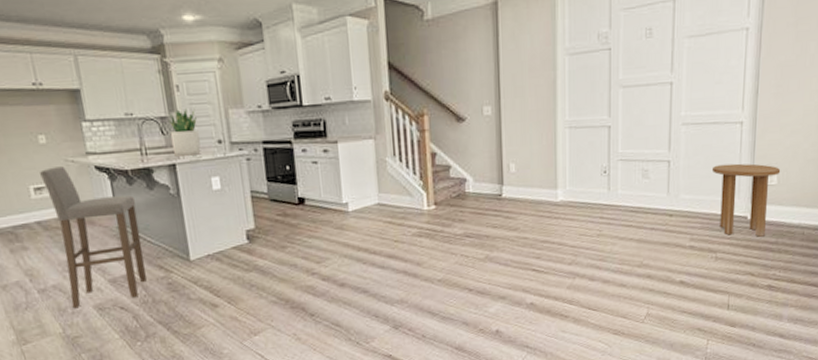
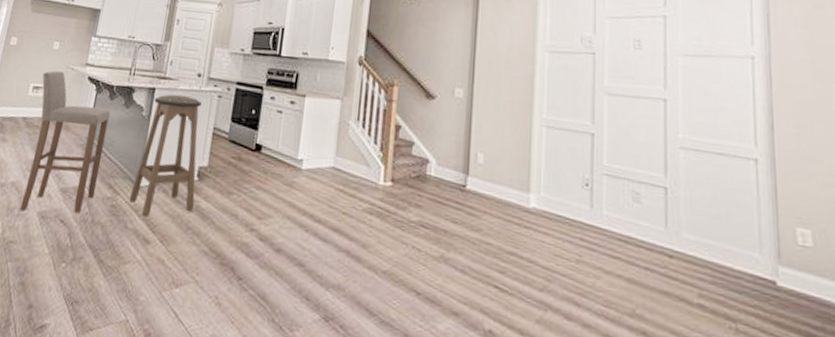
planter: present [169,108,201,157] -> none [157,40,187,84]
stool: none [177,165,252,286] -> present [129,94,202,217]
side table: present [711,163,781,237] -> none [721,205,817,316]

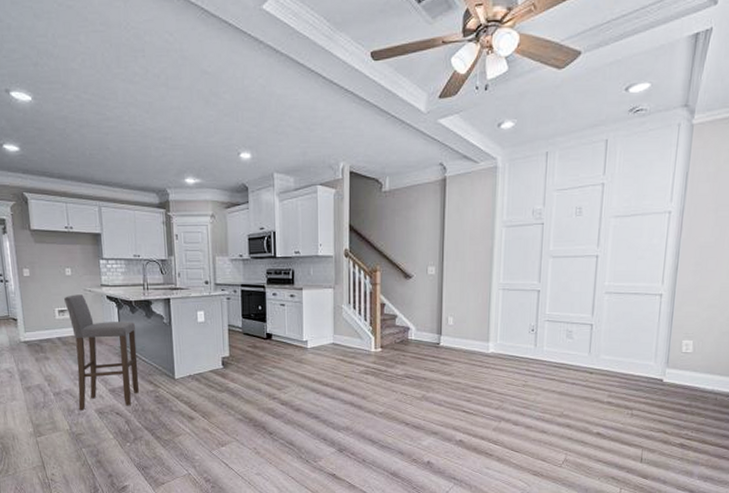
stool: present [129,94,202,217] -> none [169,301,224,401]

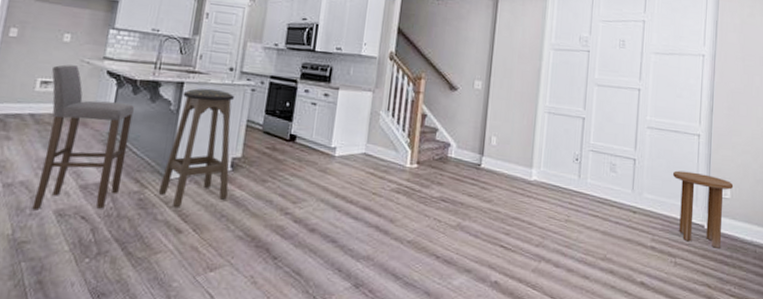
stool: none [169,301,224,401] -> present [158,88,234,208]
side table: none [631,331,697,399] -> present [672,170,734,248]

